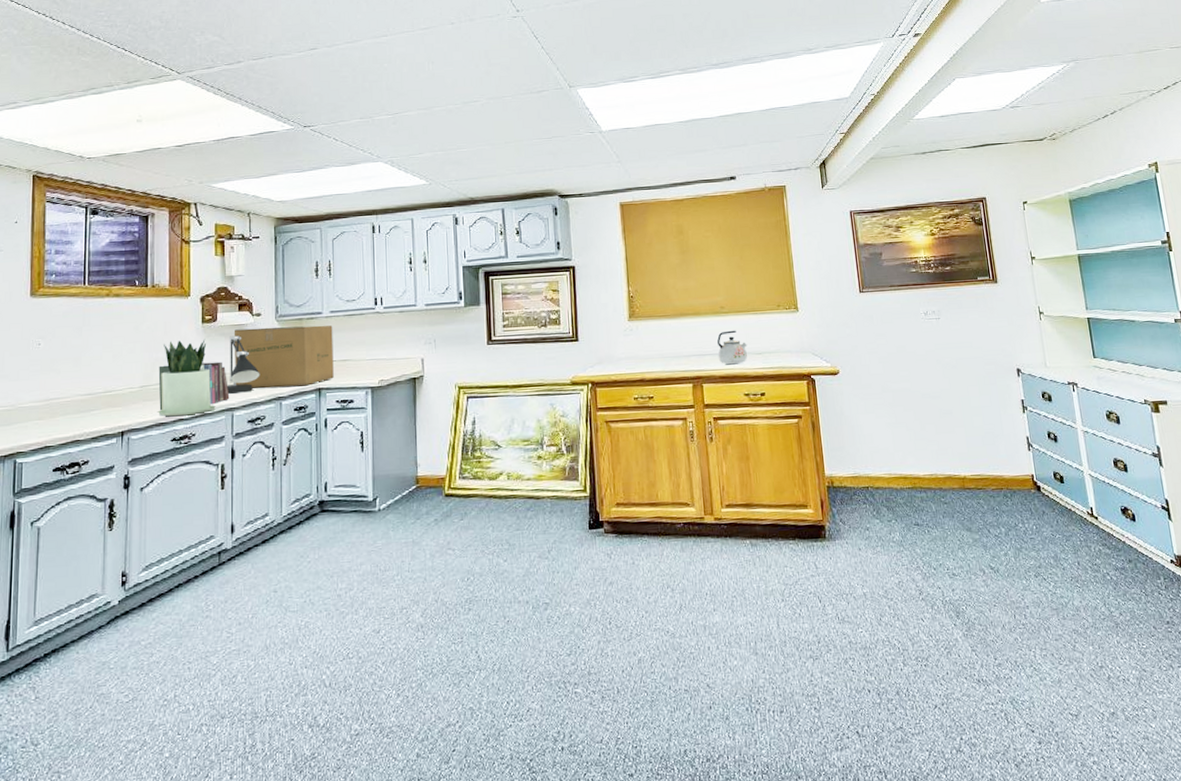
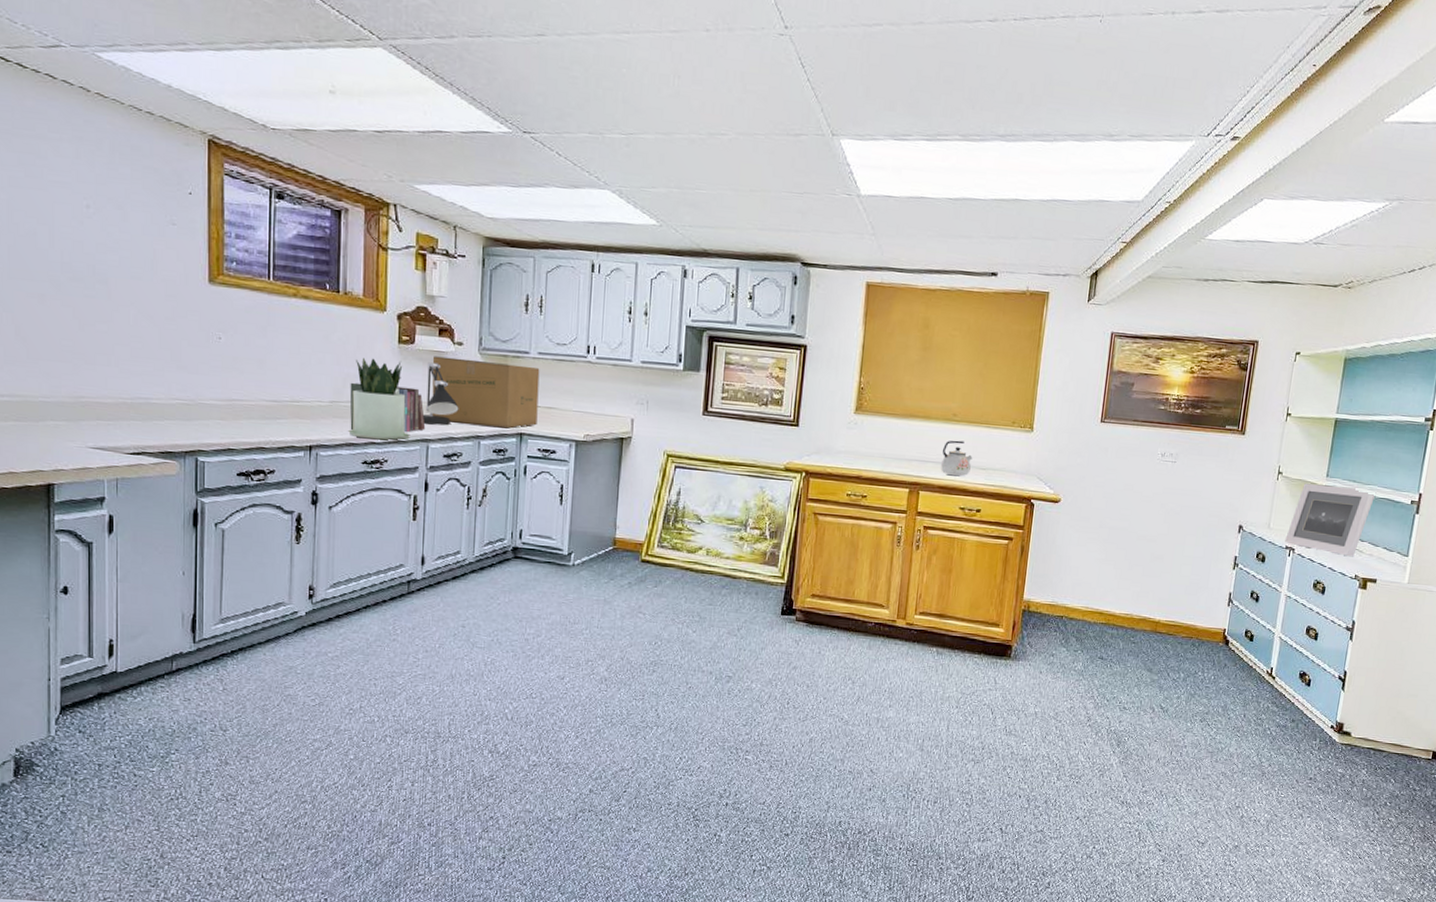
picture frame: none [1065,316,1139,383] -> present [1285,483,1377,557]

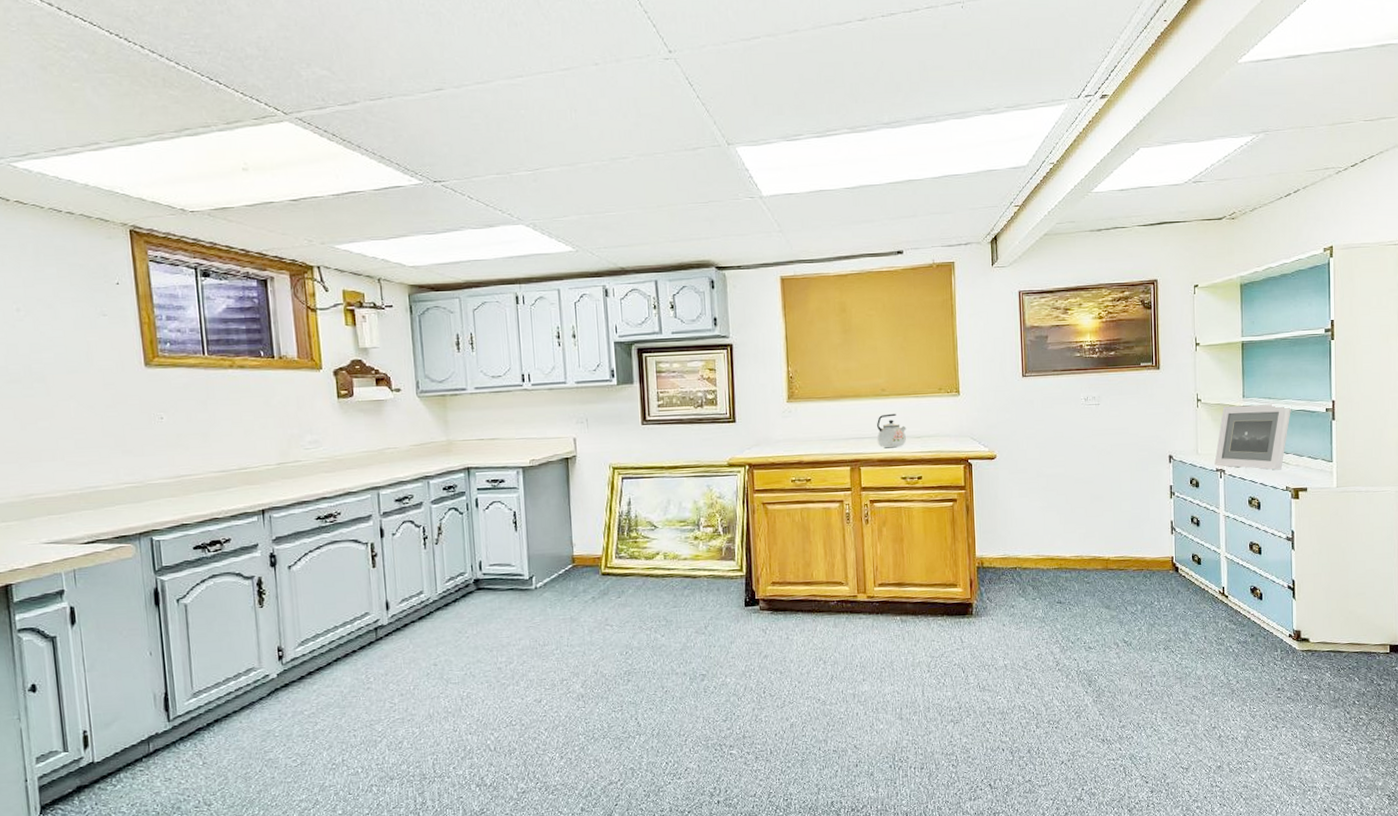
planter: present [347,357,410,441] -> none [297,415,360,495]
books: present [349,382,426,433] -> none [295,439,374,489]
desk lamp: present [423,362,459,426] -> none [367,411,405,472]
box: present [431,356,540,429] -> none [372,402,483,467]

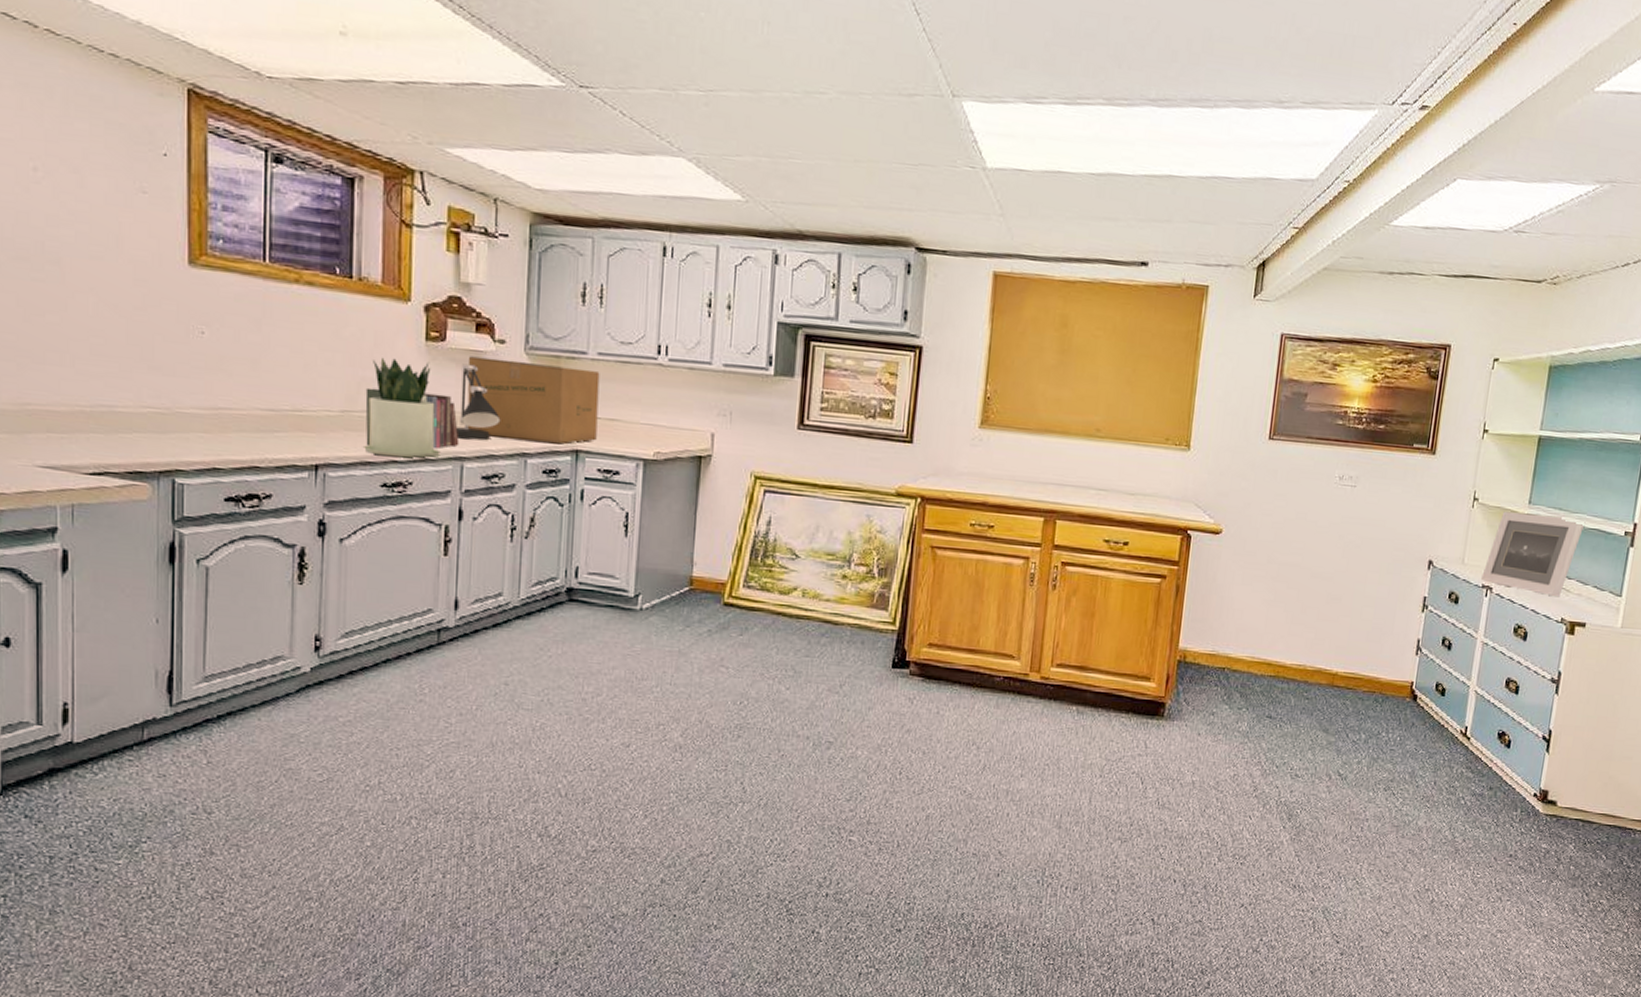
books: none [295,439,374,489] -> present [365,387,460,450]
planter: none [297,415,360,495] -> present [362,357,441,459]
desk lamp: none [367,411,405,472] -> present [456,363,501,441]
box: none [372,402,483,467] -> present [467,356,600,445]
kettle: present [876,413,907,448] -> none [1081,460,1119,503]

